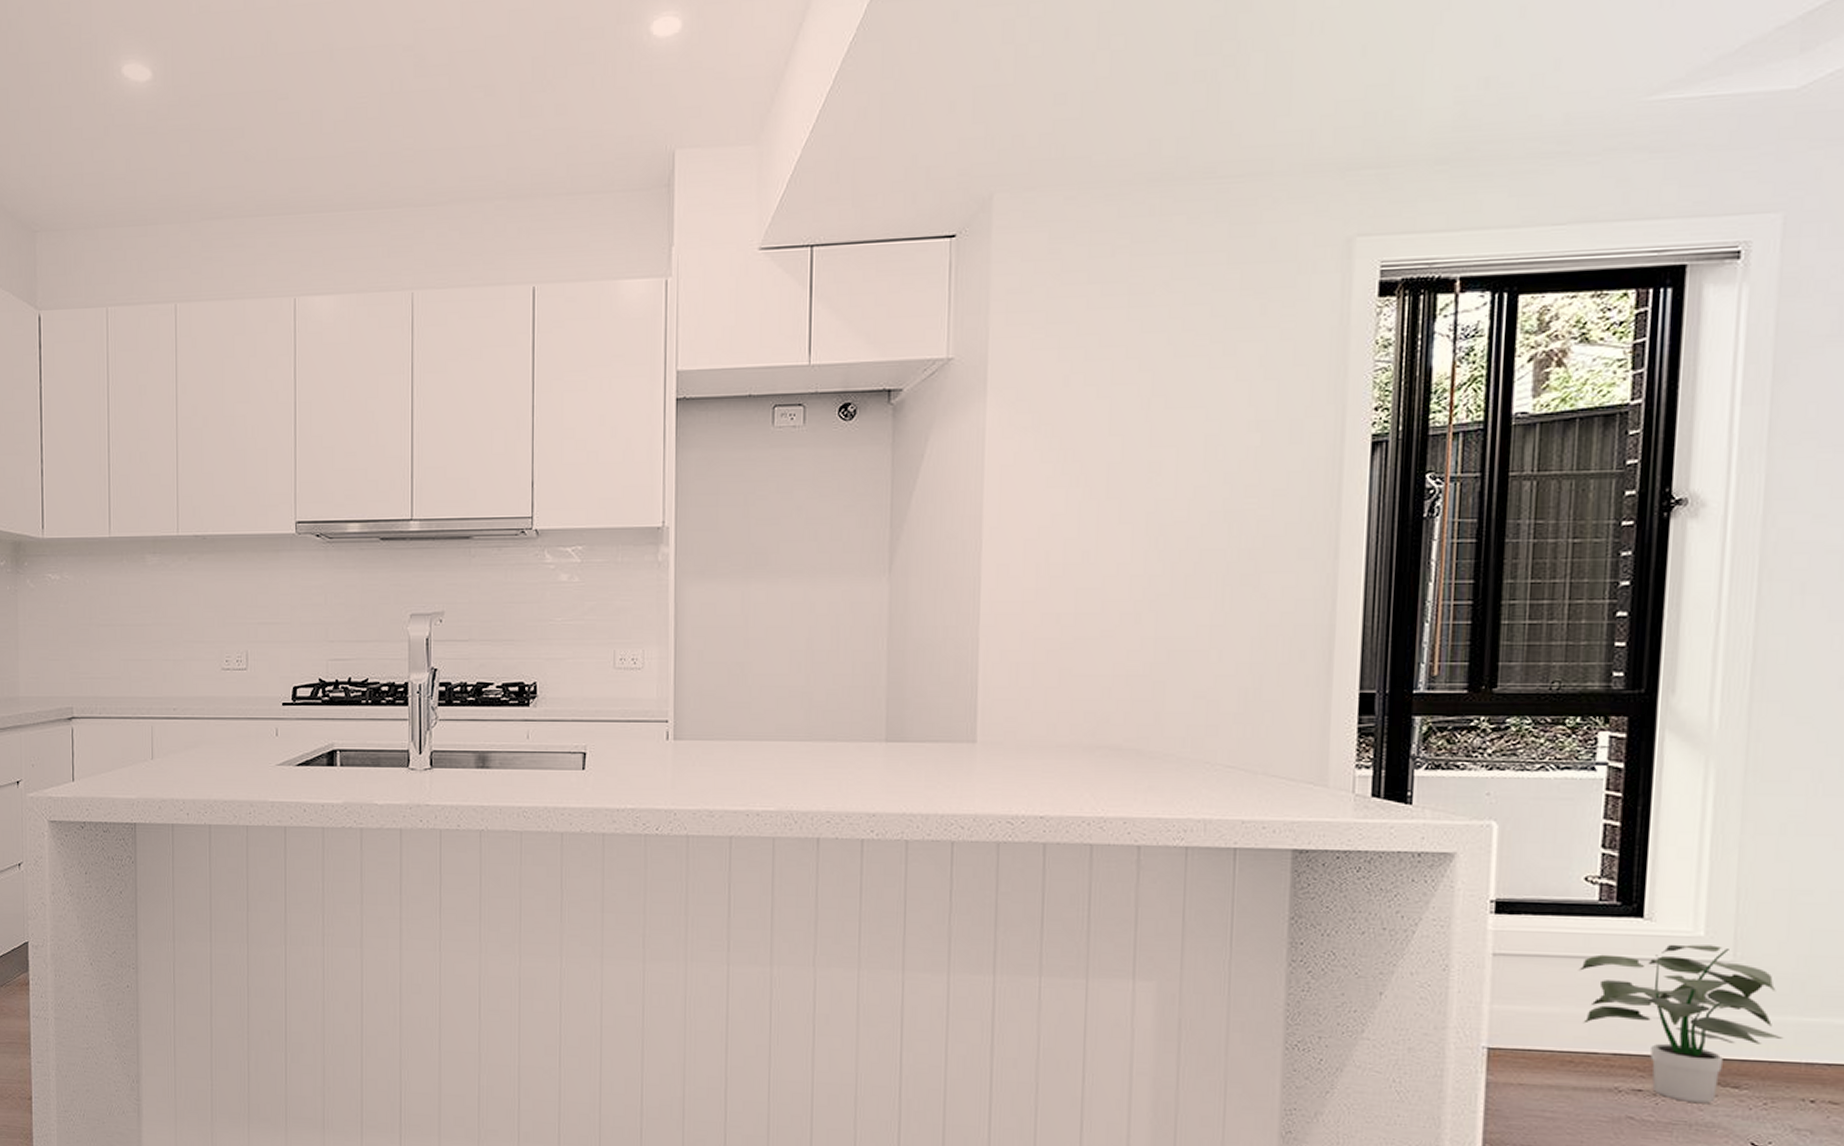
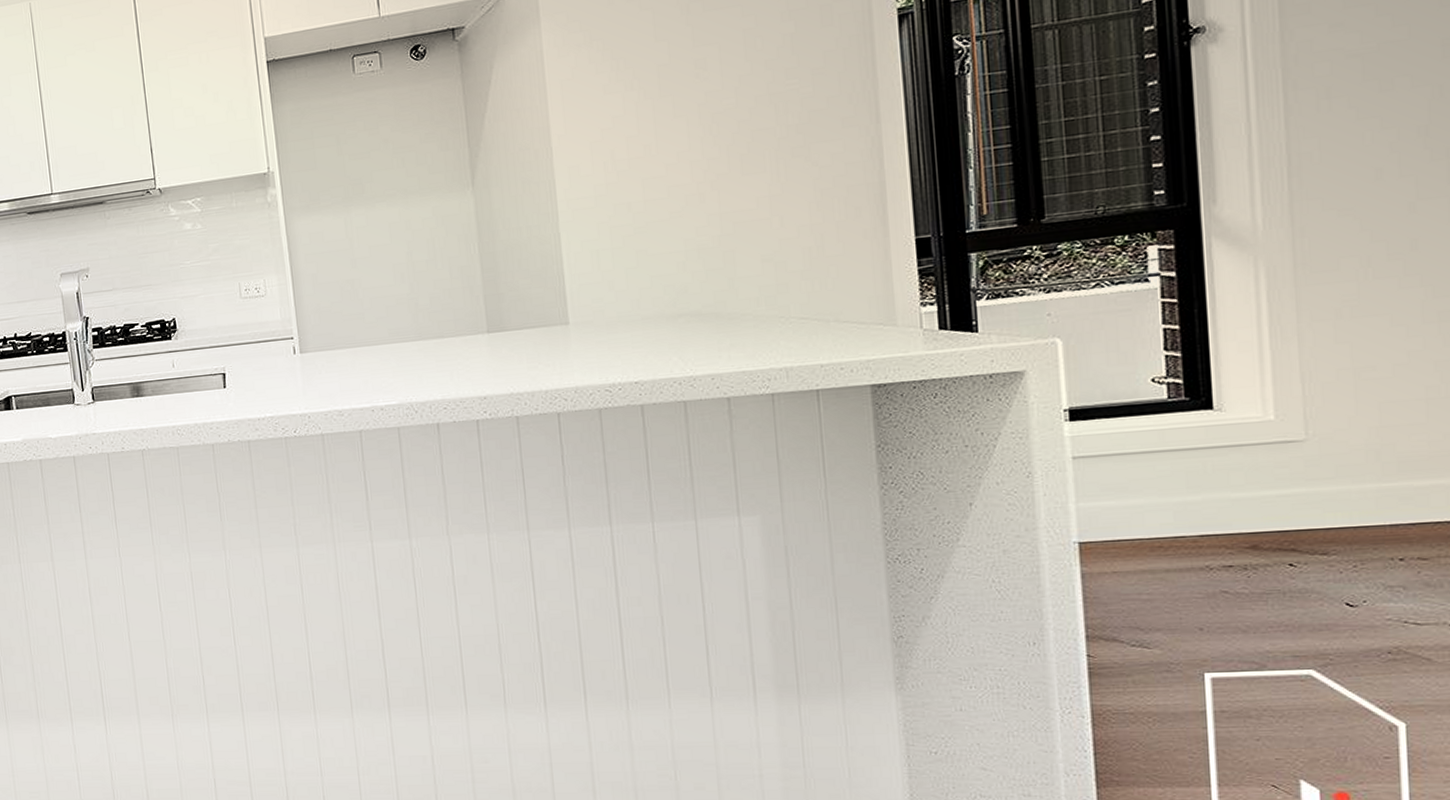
potted plant: present [1579,944,1784,1104] -> none [1157,427,1366,573]

